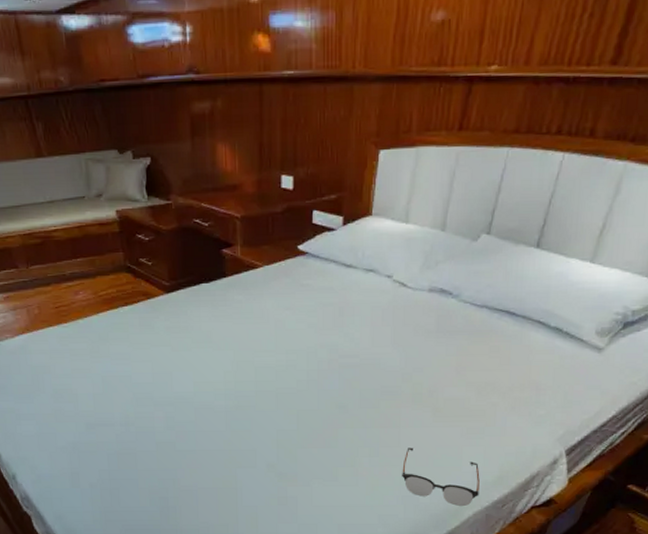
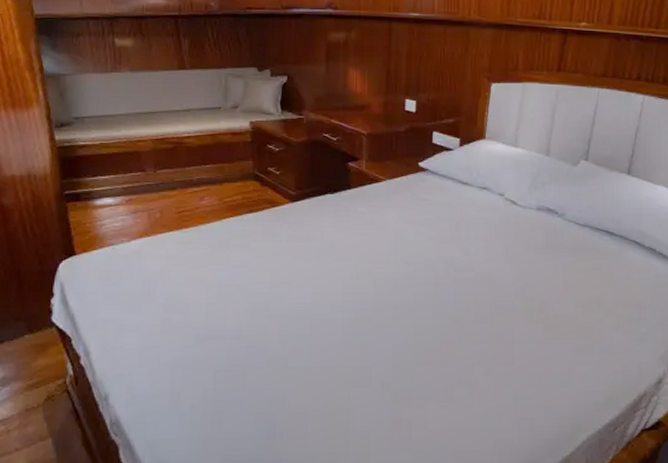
eyeglasses: present [402,447,480,507] -> none [517,365,591,430]

